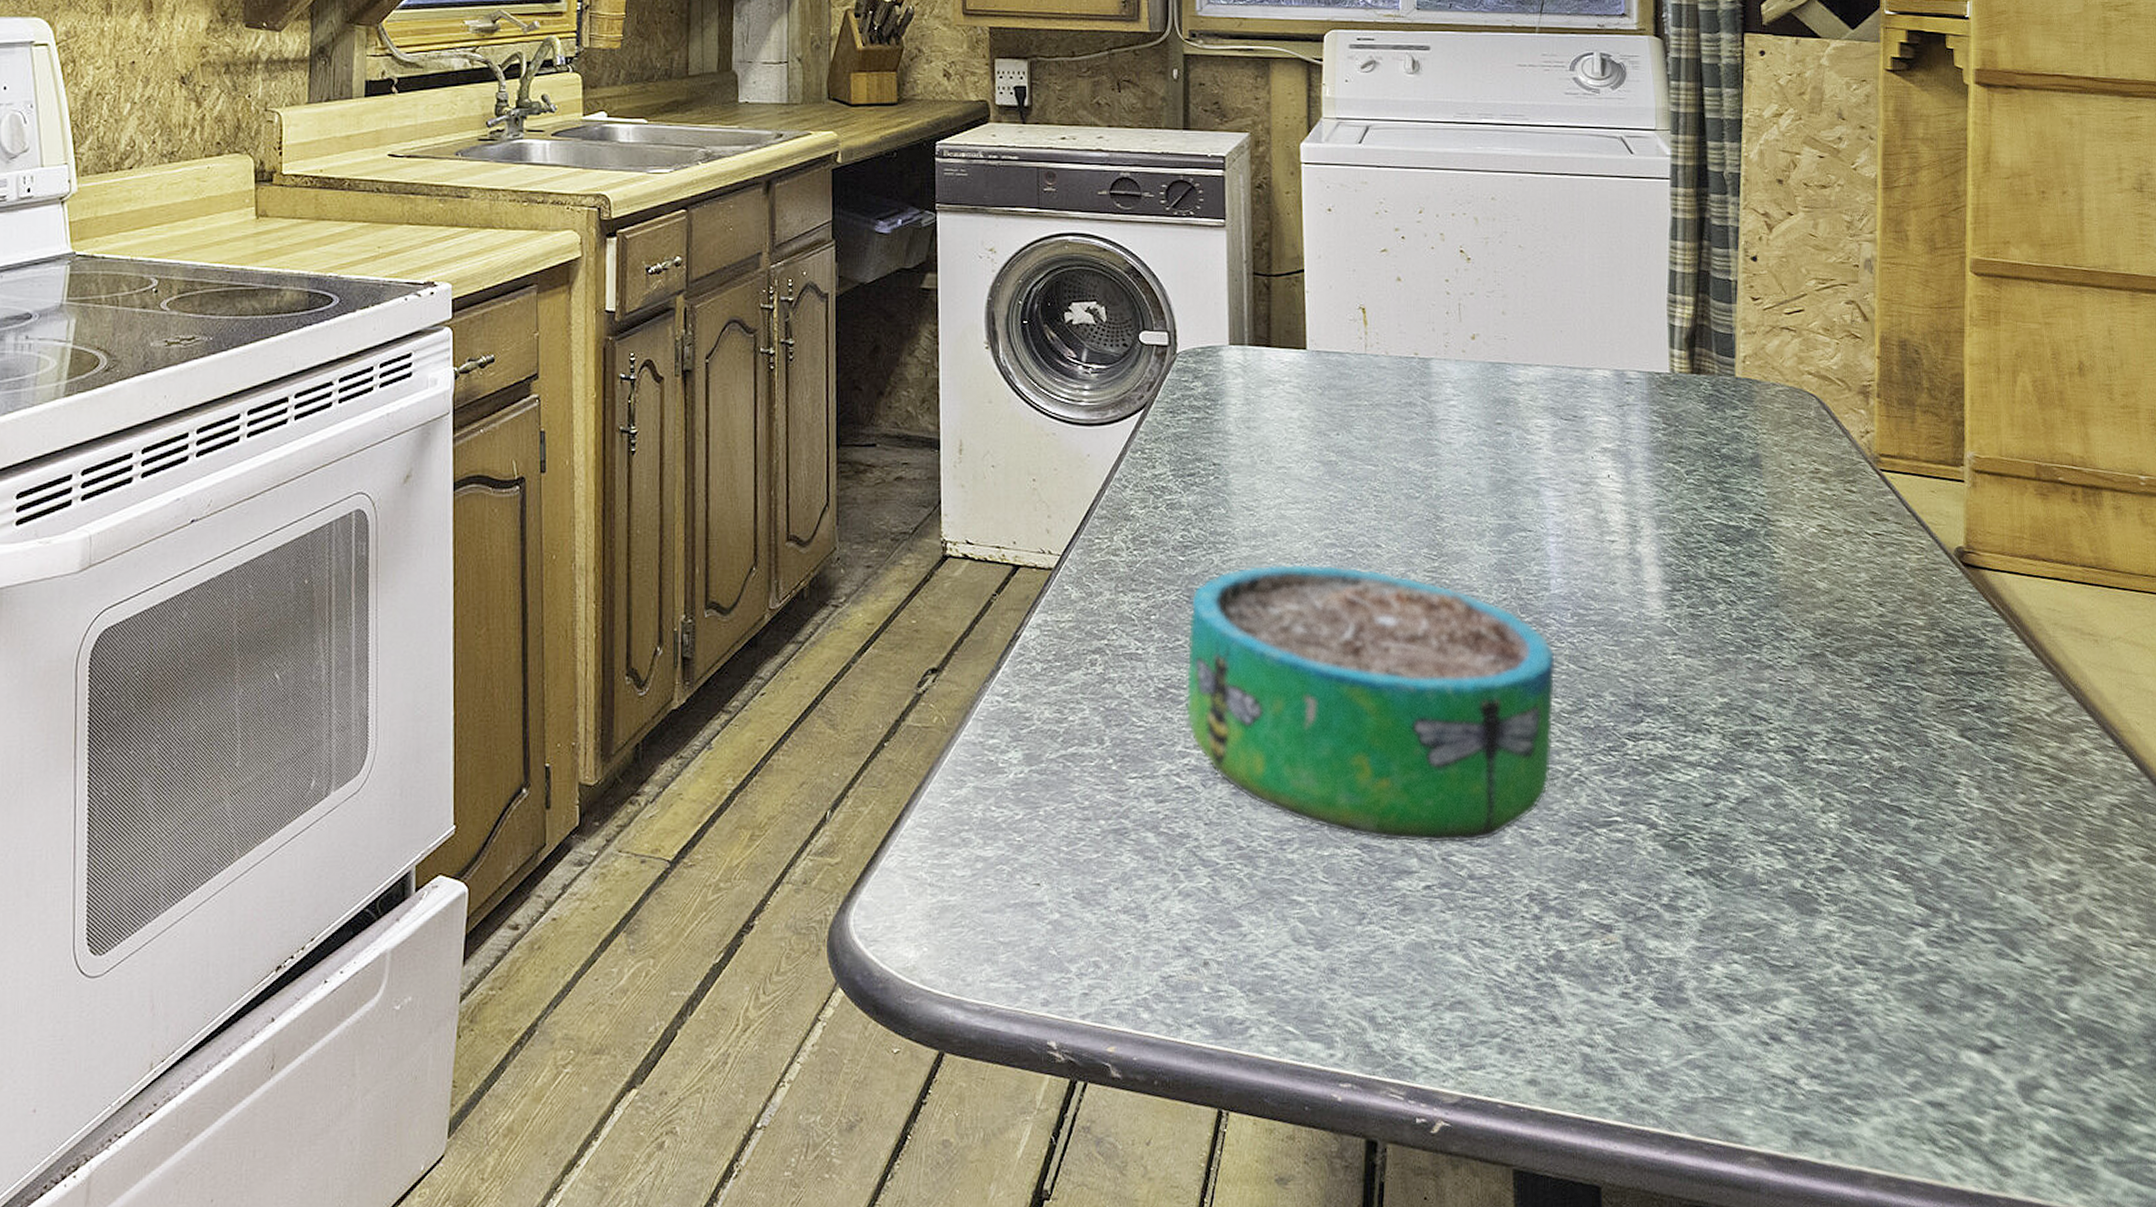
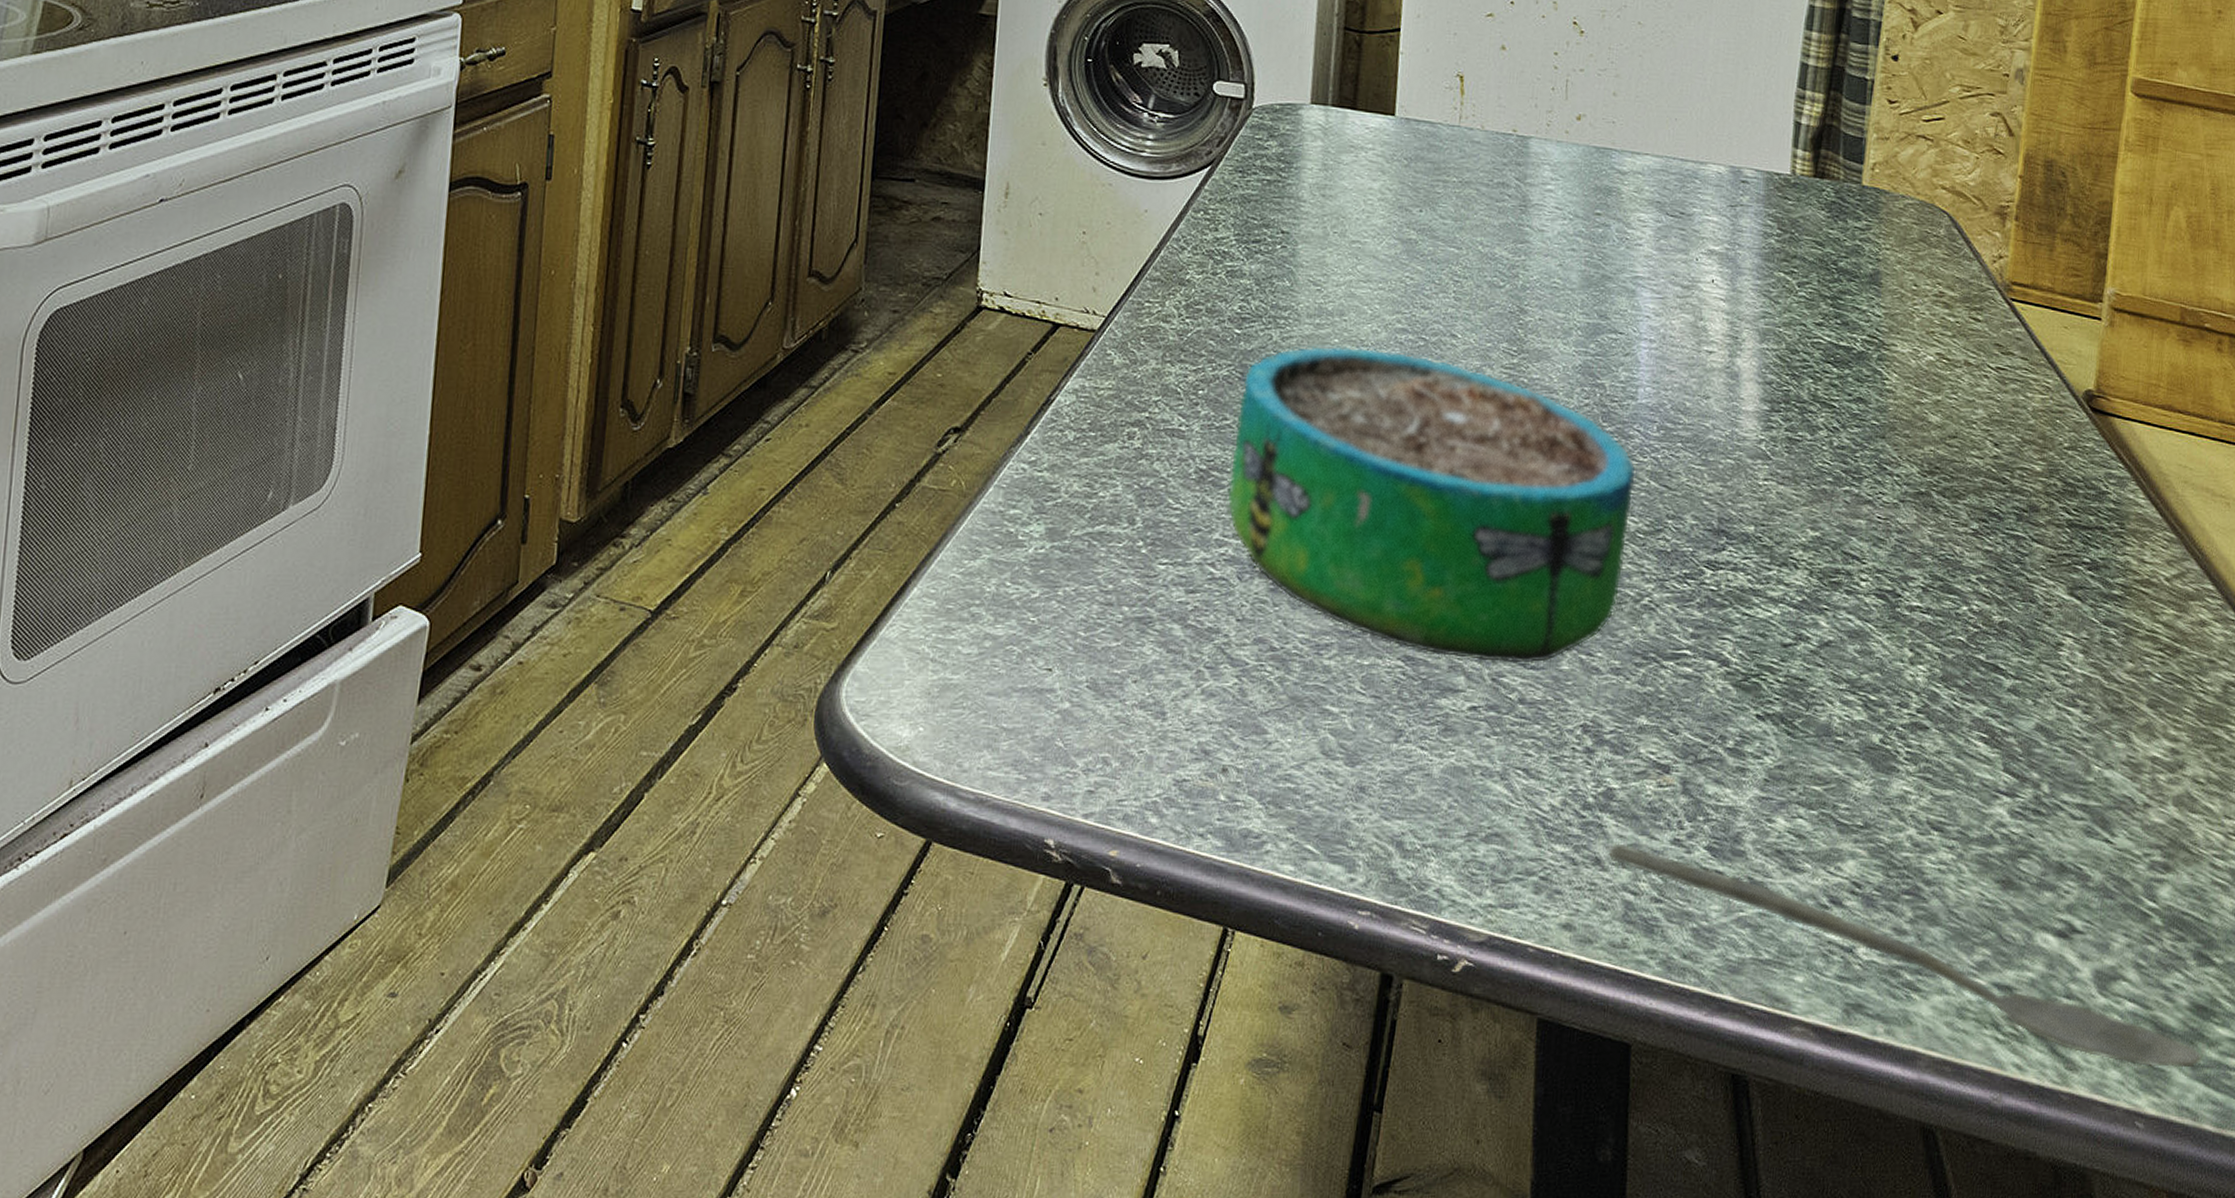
spoon: none [1563,999,2125,1168] -> present [1607,842,2203,1070]

